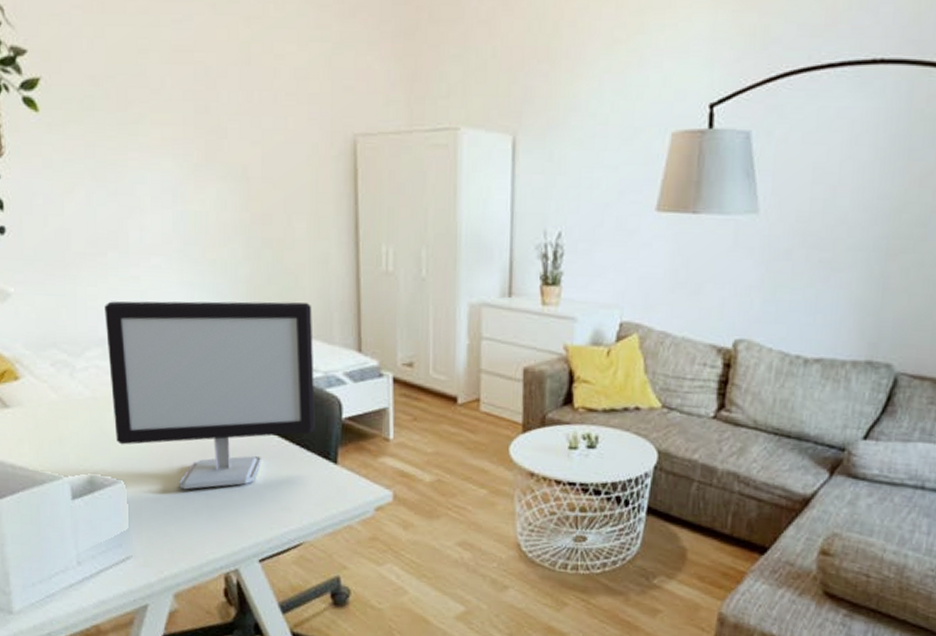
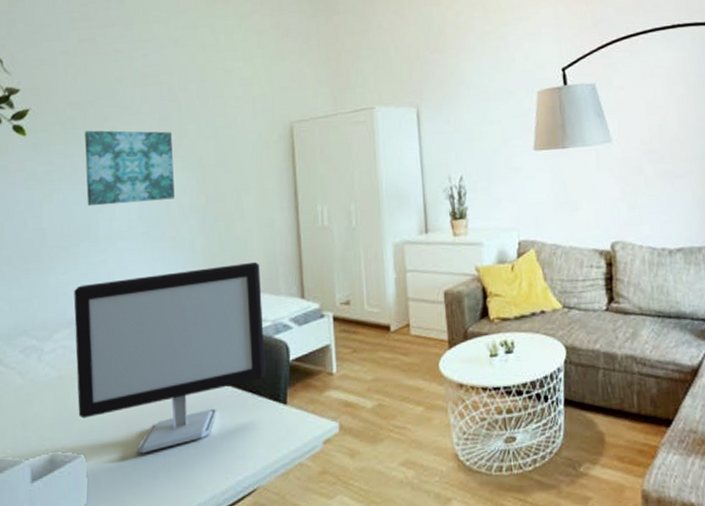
wall art: none [107,115,215,214] -> present [84,130,175,207]

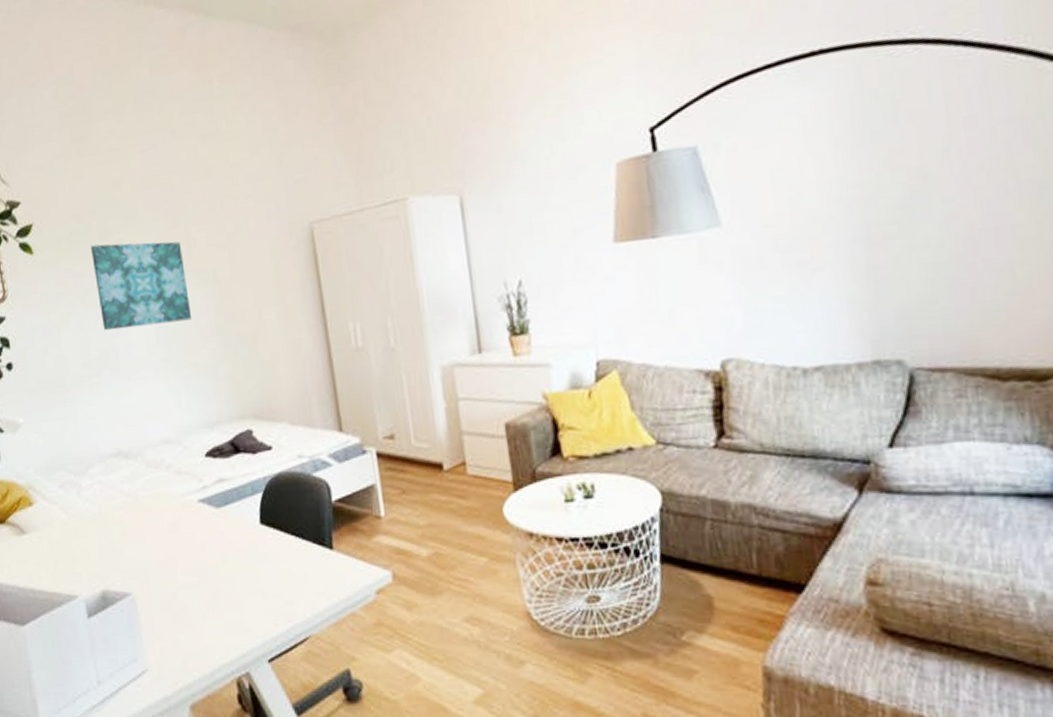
computer monitor: present [74,261,265,454] -> none [102,389,307,595]

